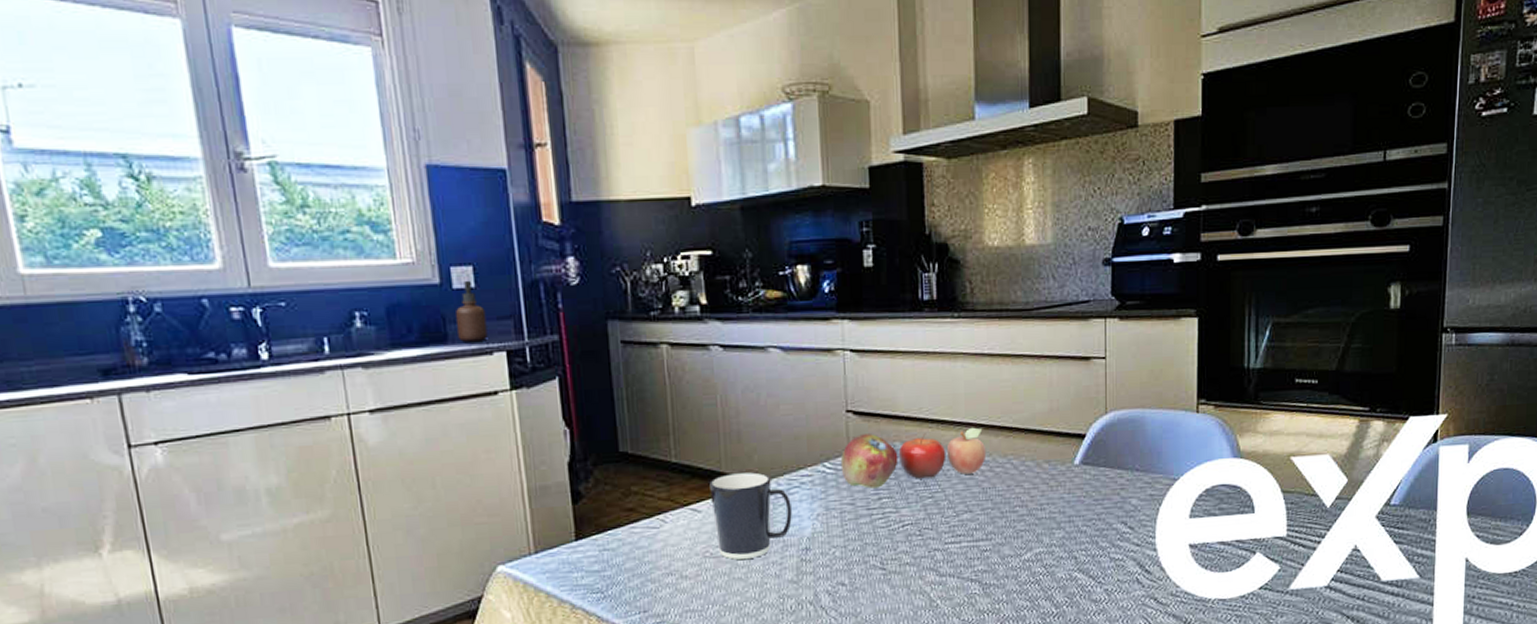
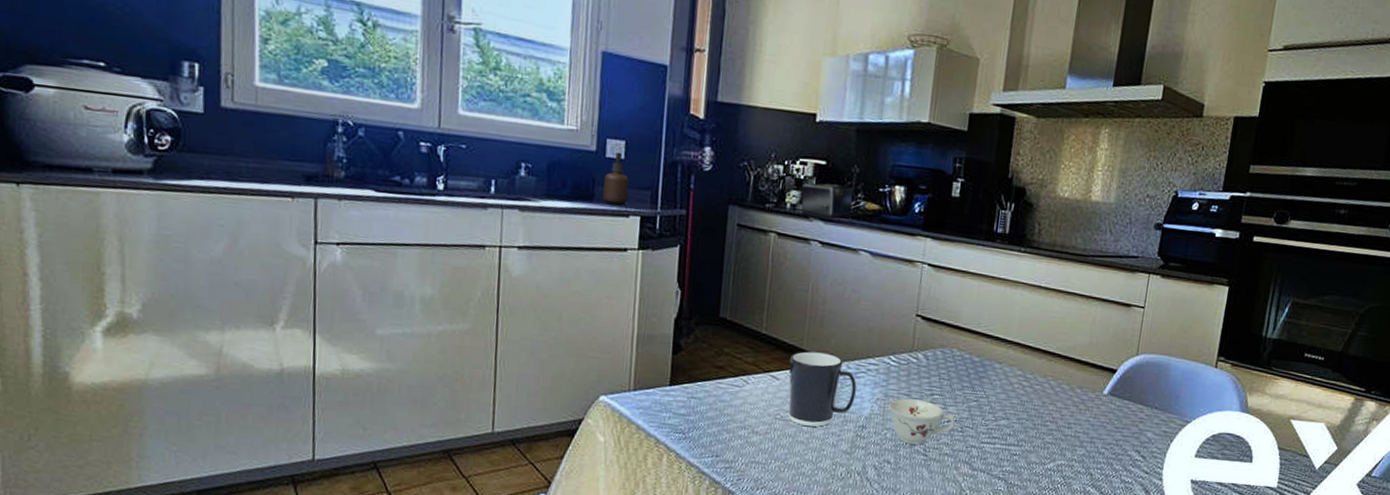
toaster: none [687,275,752,318] -> present [801,183,853,220]
teacup: none [832,506,911,560] -> present [888,398,955,445]
fruit: present [840,434,898,489] -> none [903,337,954,385]
fruit: present [898,433,947,479] -> none [954,345,995,385]
fruit: present [946,427,987,475] -> none [995,347,1030,387]

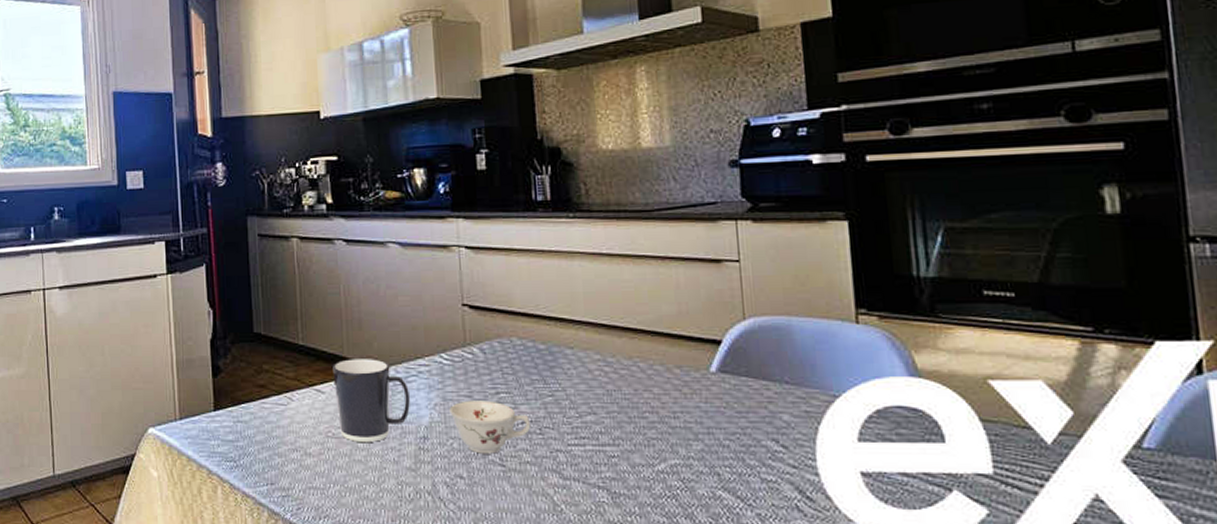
soap dispenser: present [603,151,629,205] -> none [128,182,151,234]
toaster: present [801,183,853,220] -> none [316,177,373,215]

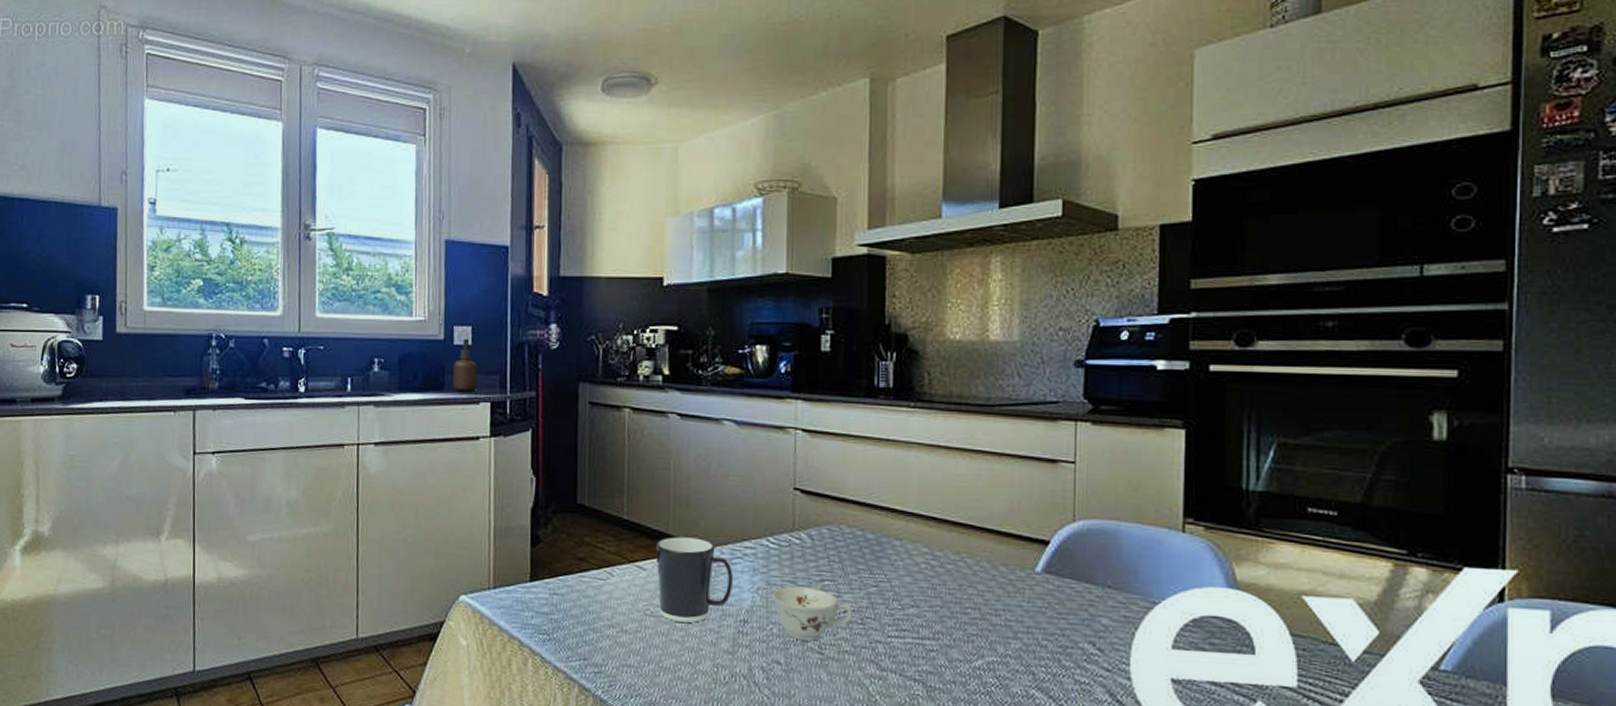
soap dispenser: none [128,182,151,234] -> present [453,338,478,393]

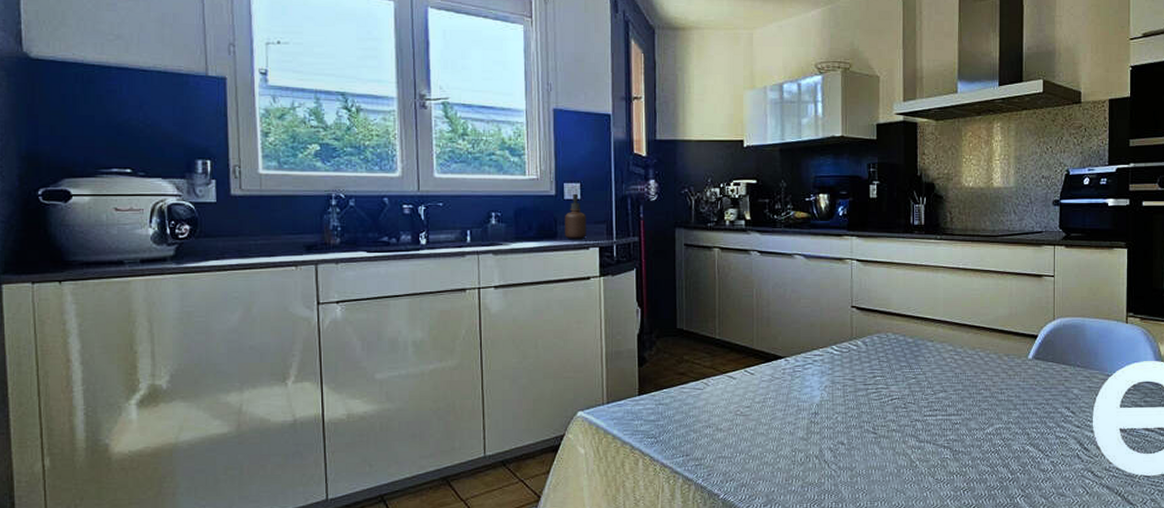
mug: present [656,536,733,623] -> none [744,350,805,418]
teacup: present [772,586,853,641] -> none [836,383,898,425]

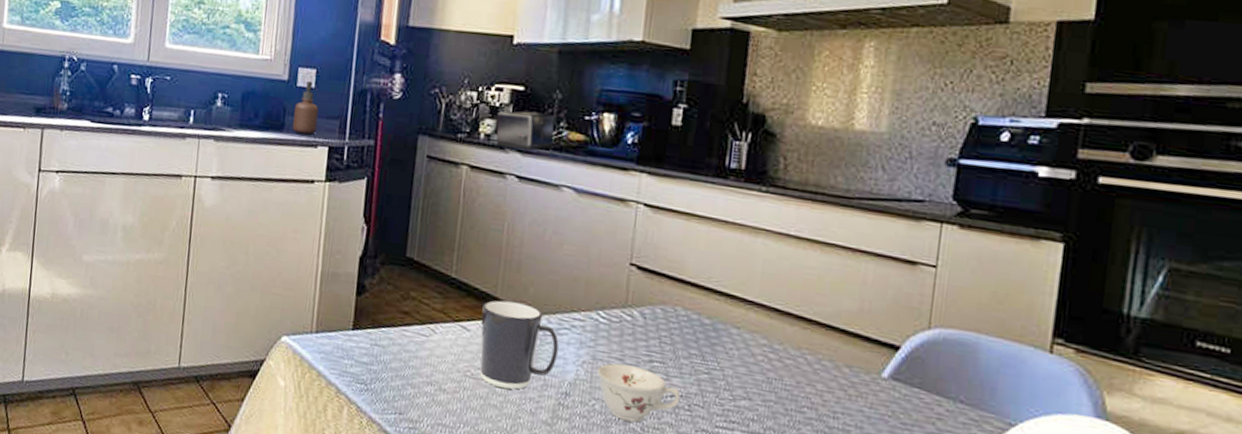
toaster: none [737,199,784,231] -> present [496,110,555,152]
mug: none [744,350,805,418] -> present [479,300,559,390]
teacup: none [836,383,898,425] -> present [597,363,681,422]

